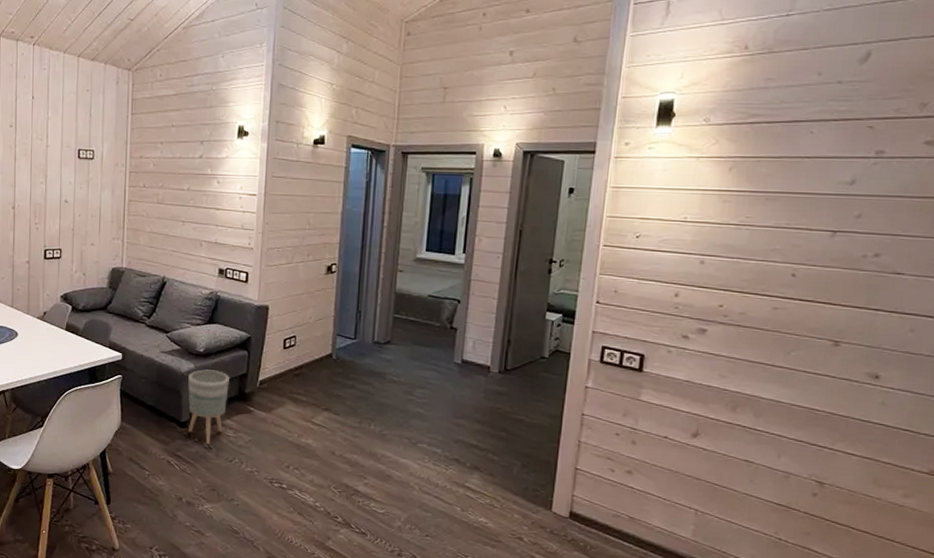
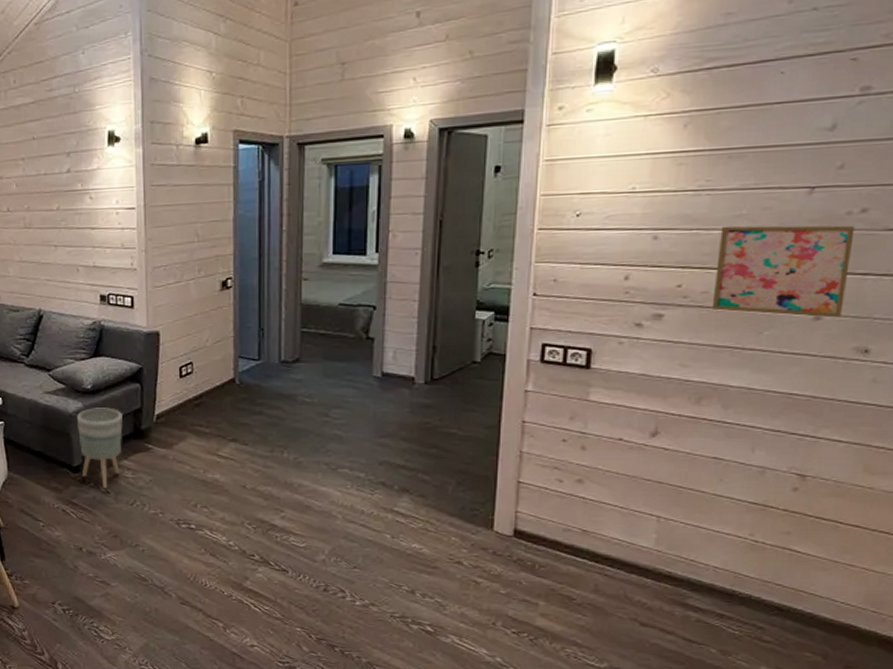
wall art: none [747,257,869,346] -> present [711,225,855,318]

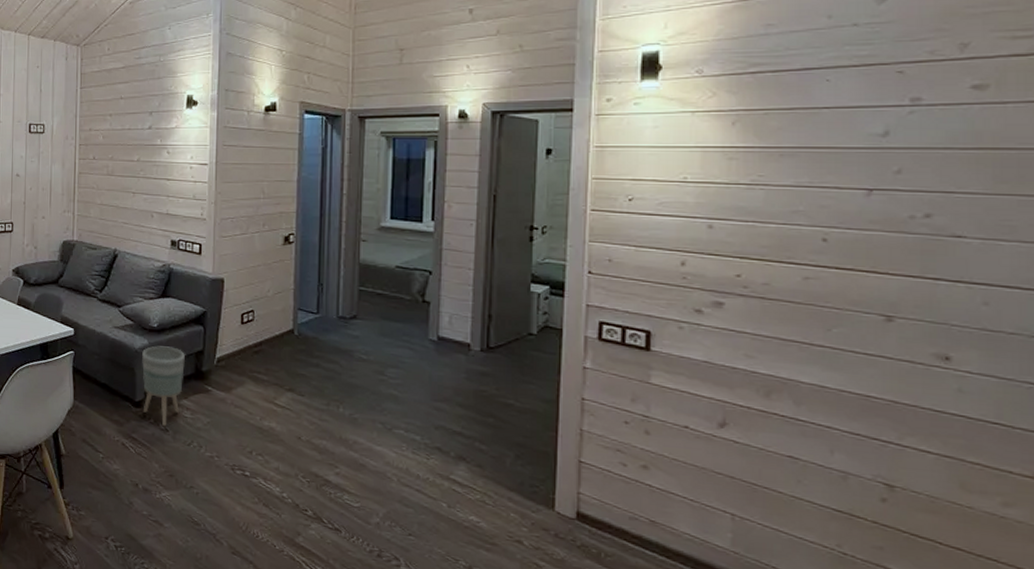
wall art: present [711,225,855,318] -> none [774,220,920,321]

